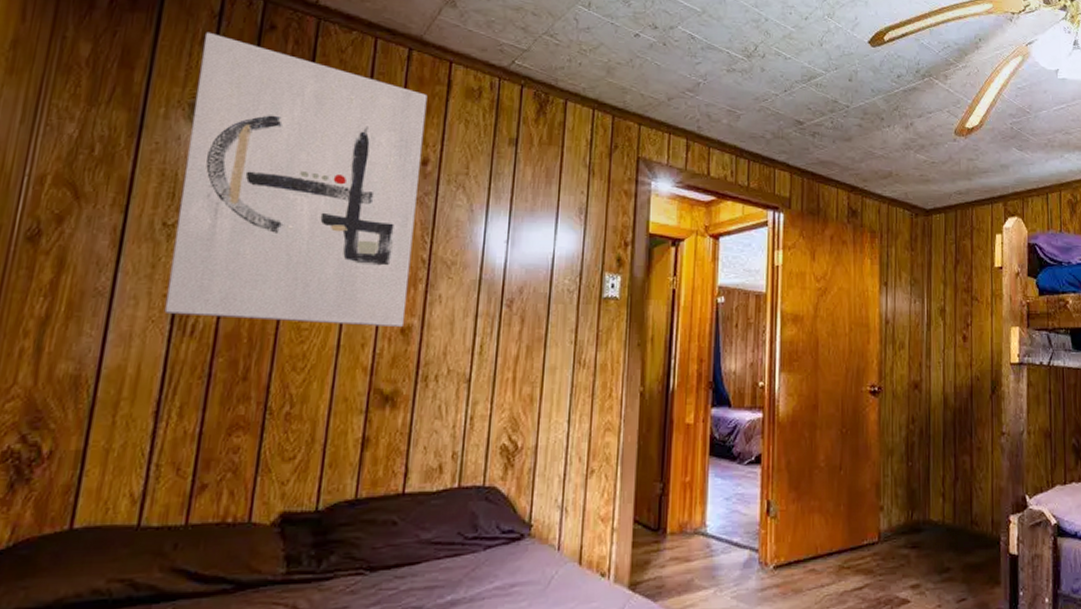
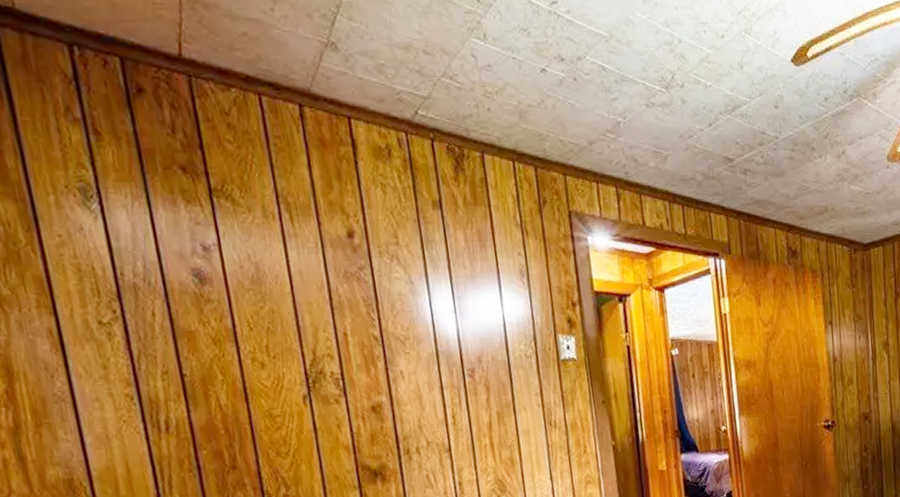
wall art: present [164,32,428,328] -> none [67,101,373,413]

